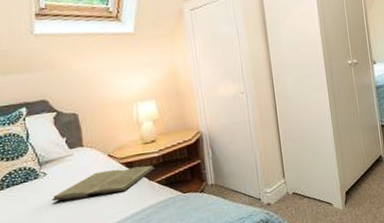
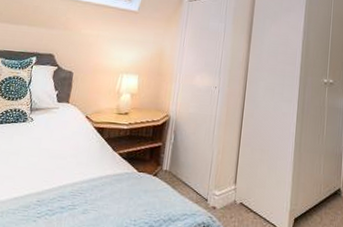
book: present [52,166,155,202] -> none [30,129,121,155]

